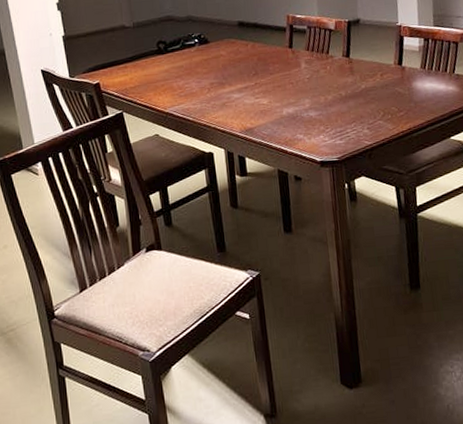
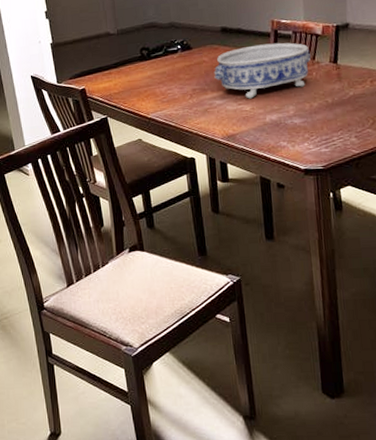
decorative bowl: none [231,37,325,93] -> present [214,42,311,99]

